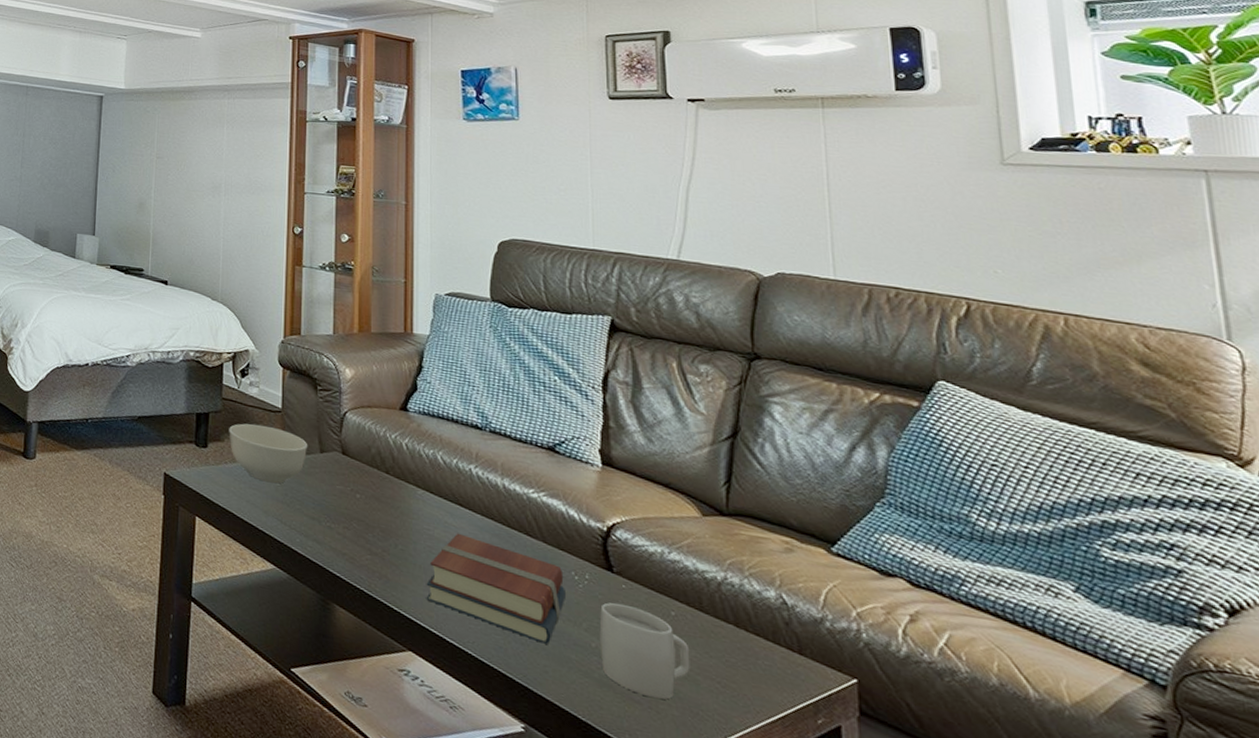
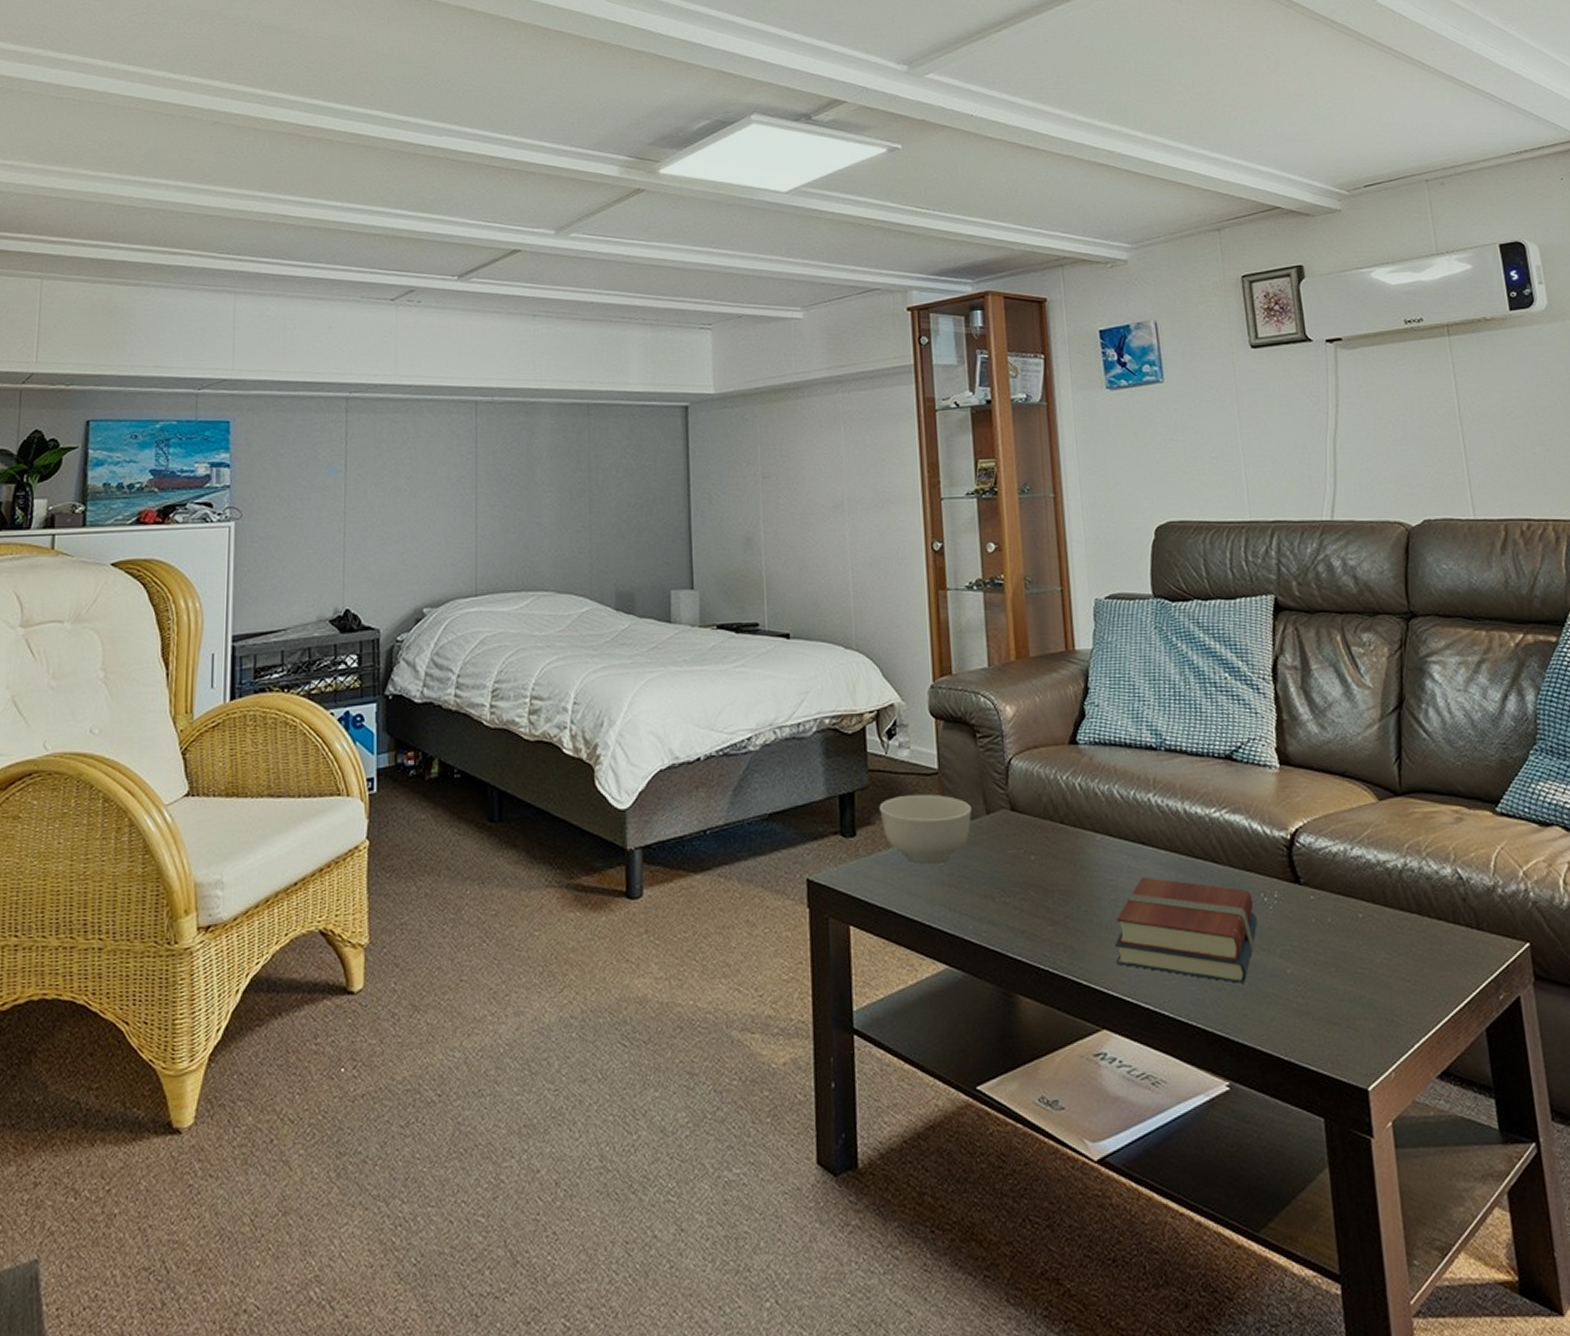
mug: present [599,602,690,700] -> none [1292,917,1382,1016]

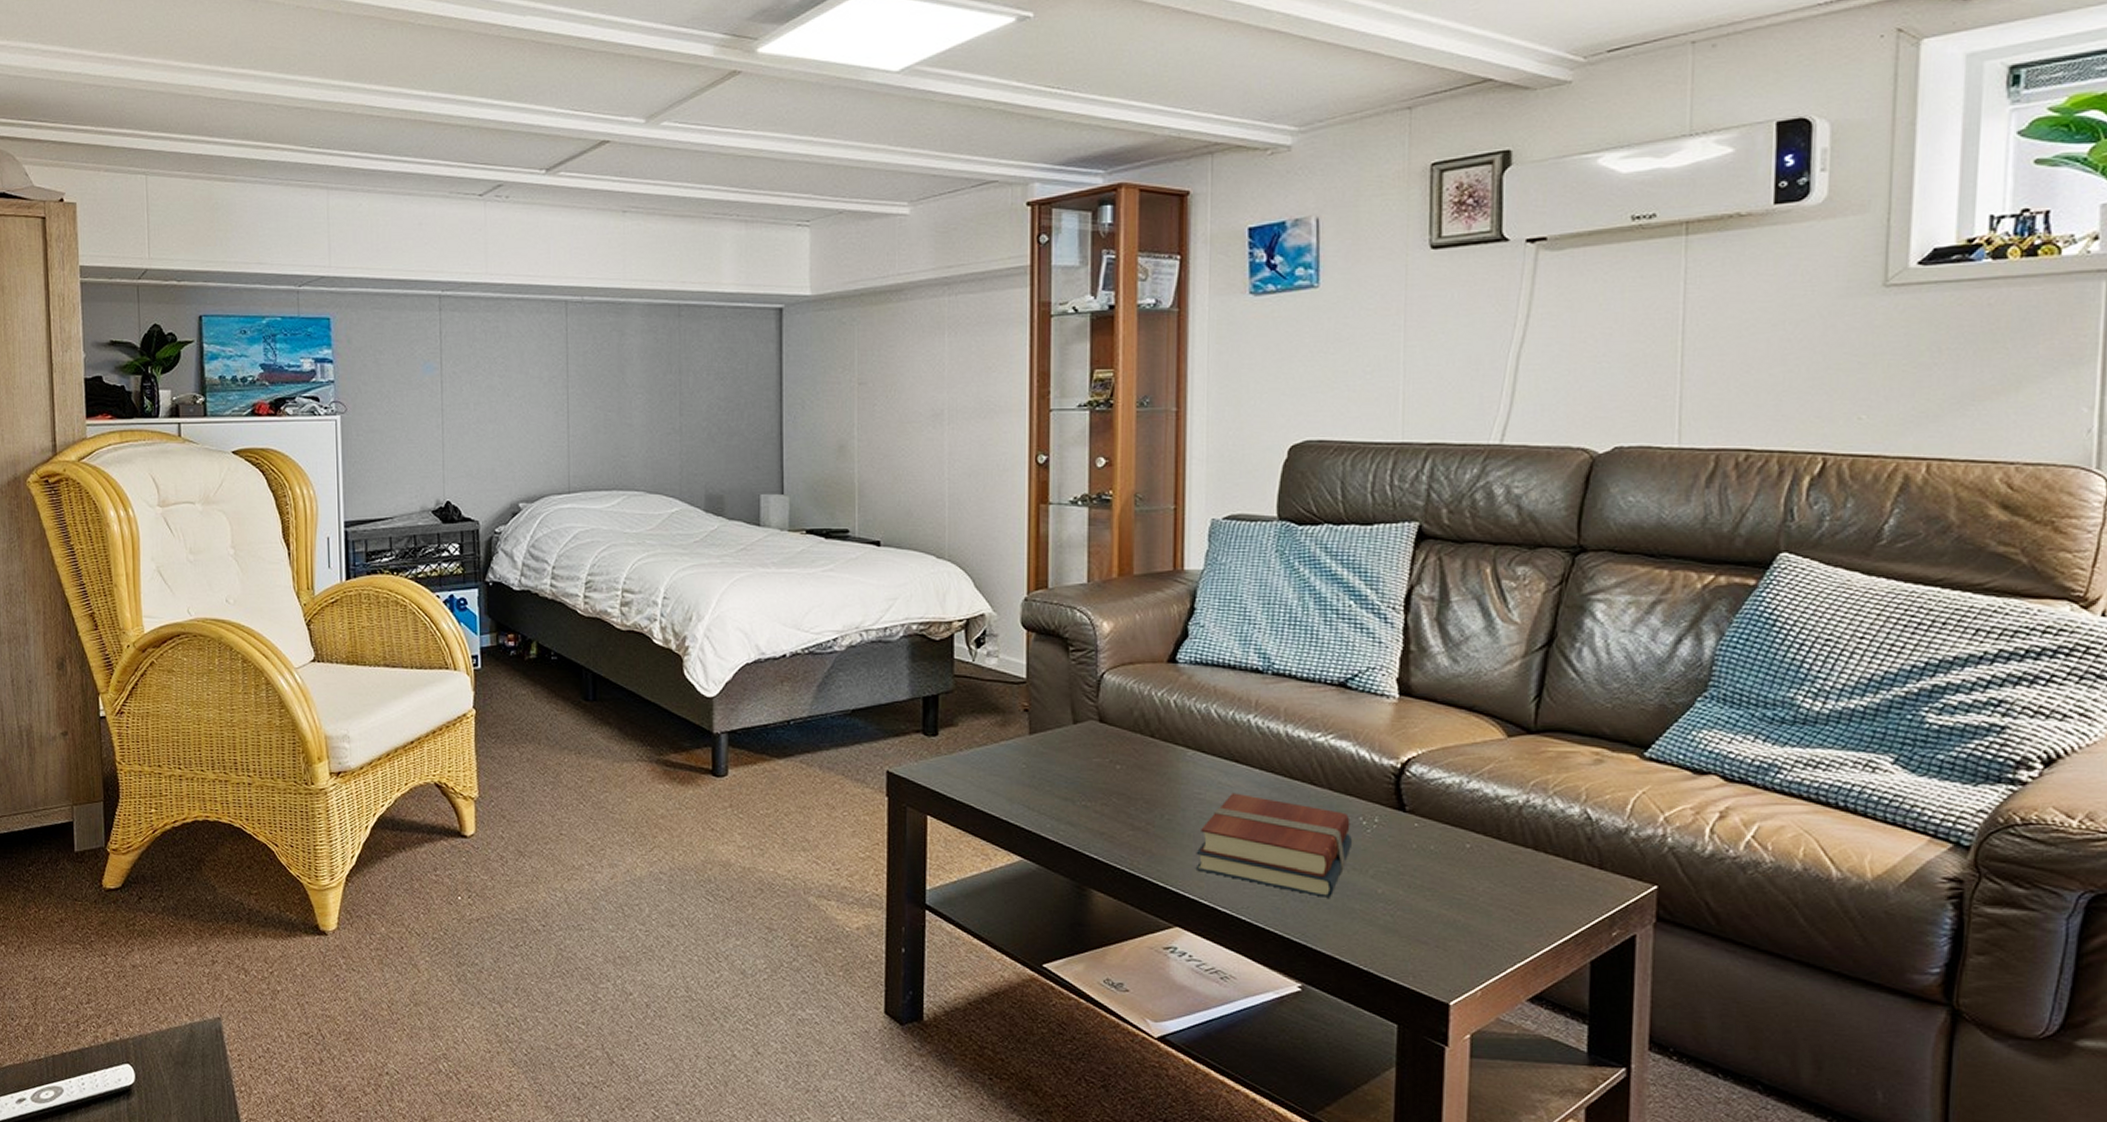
bowl: present [879,794,972,864] -> none [963,700,1059,766]

